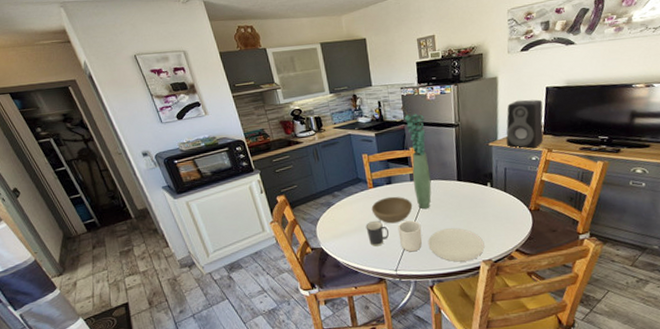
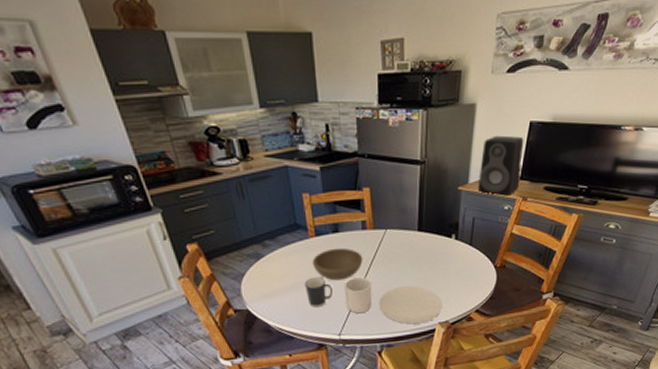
vase: present [405,110,432,210] -> none [359,138,387,264]

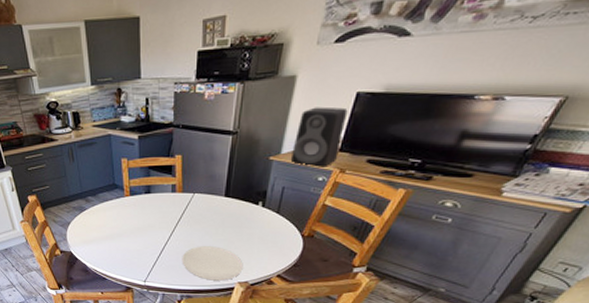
mug: present [304,277,332,308] -> none [118,231,141,256]
bowl: present [312,247,363,281] -> none [126,207,171,235]
mug: present [344,276,373,314] -> none [151,233,177,266]

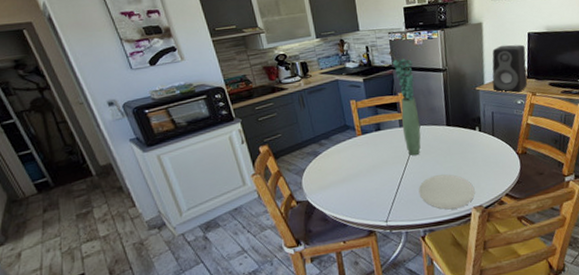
vase: none [174,110,198,224] -> present [393,55,421,156]

